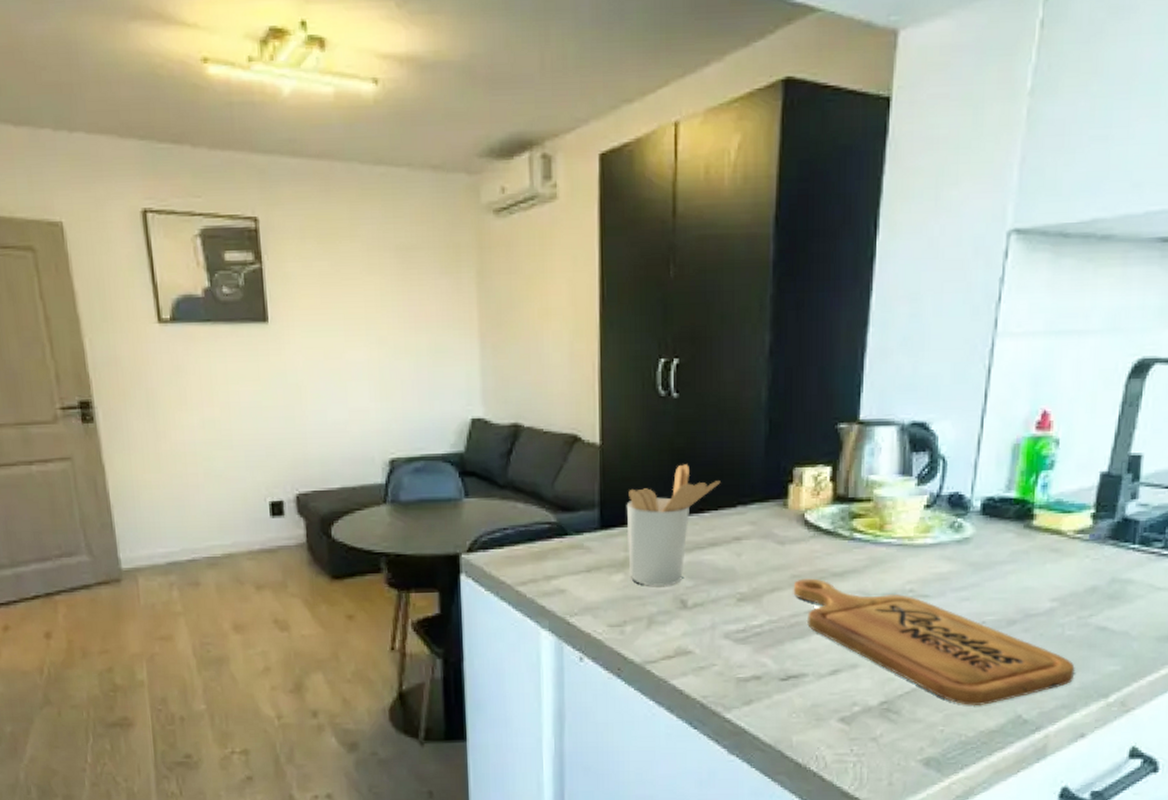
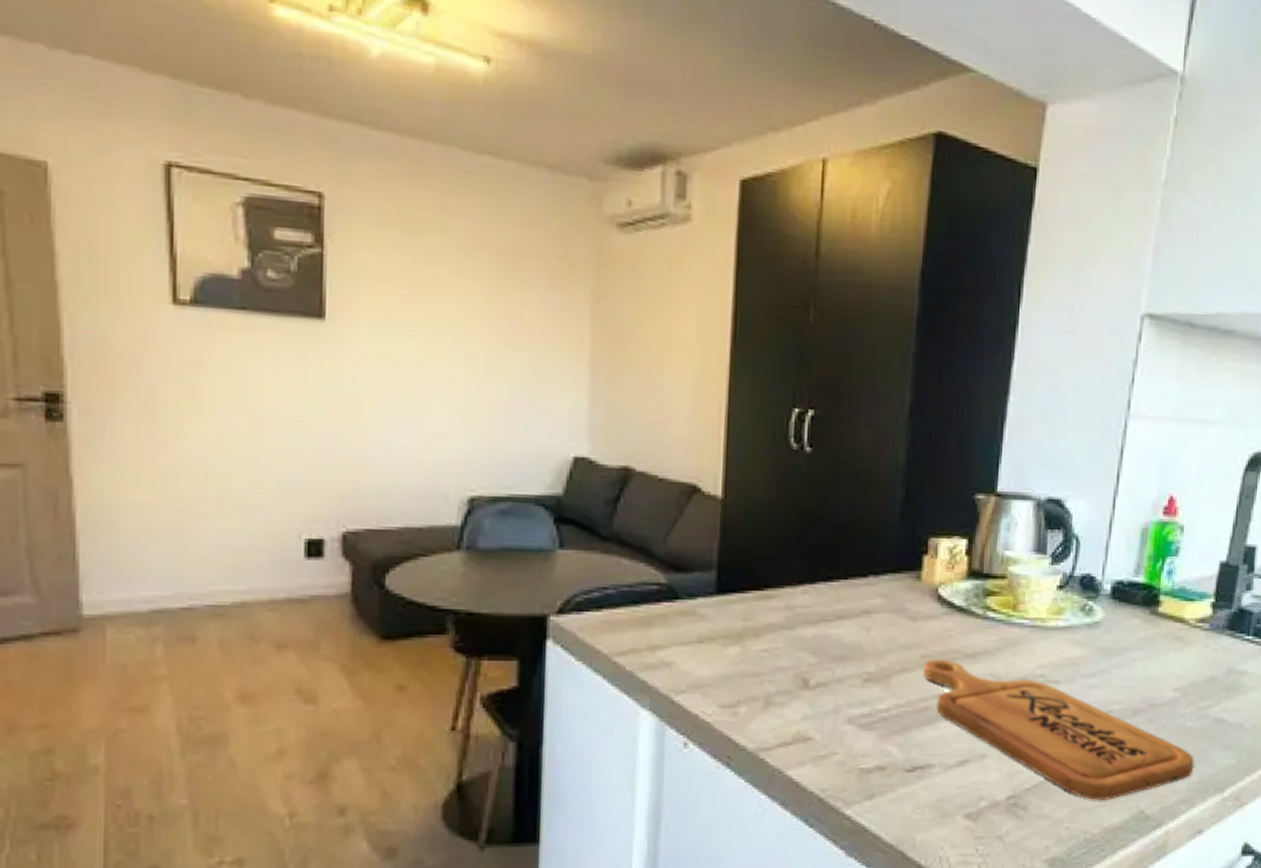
utensil holder: present [626,464,721,586] -> none [746,526,852,662]

